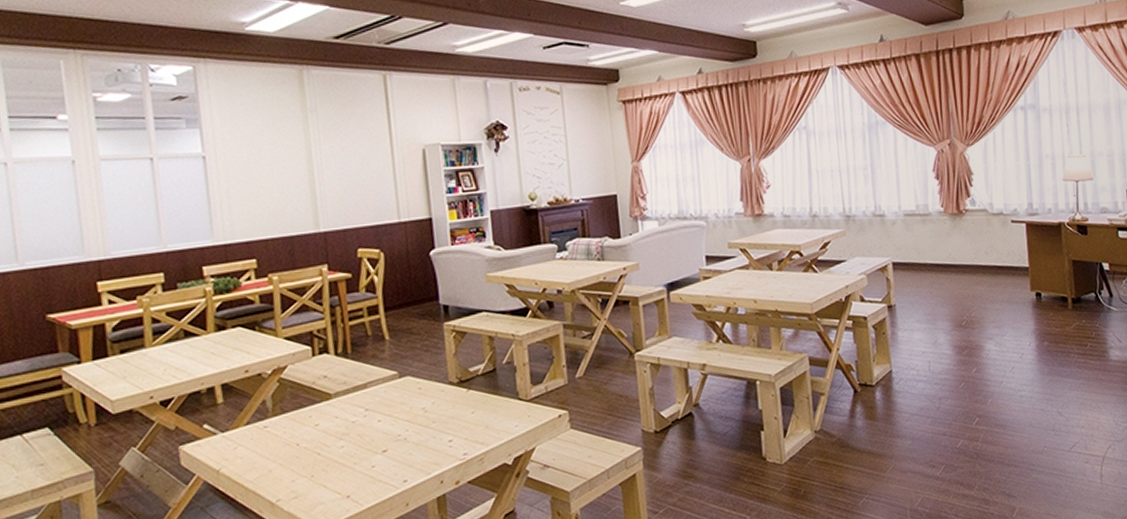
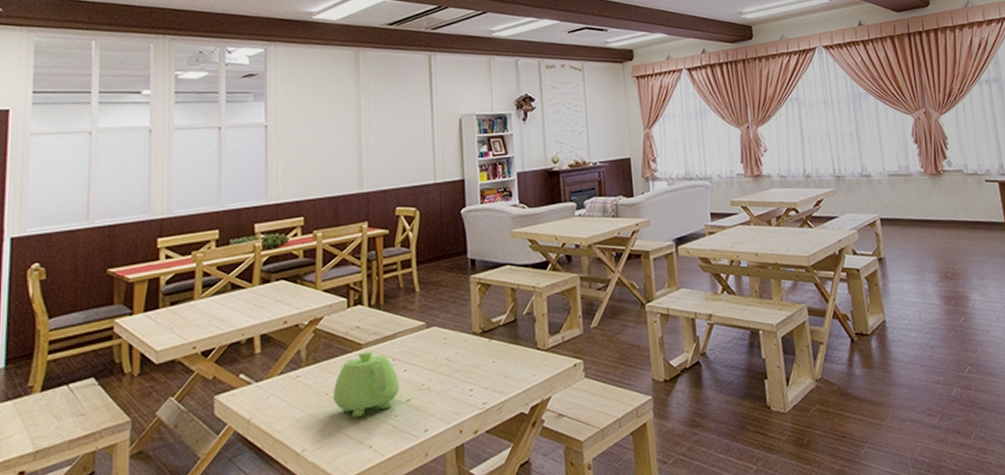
teapot: none [304,401,375,468] -> present [333,351,400,418]

